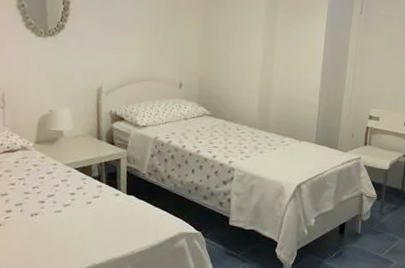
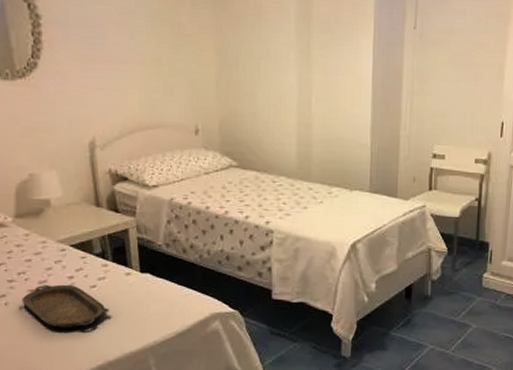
serving tray: none [33,198,100,235] -> present [21,284,109,328]

